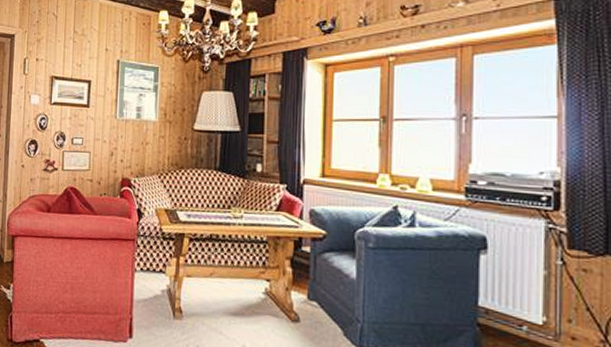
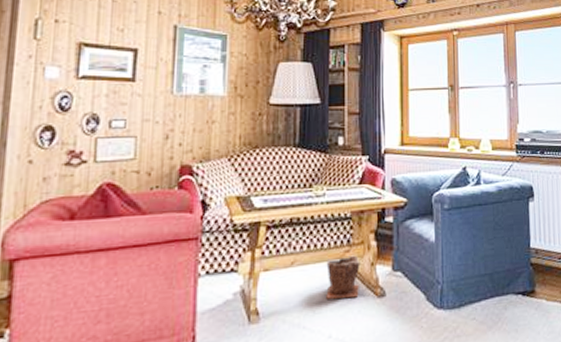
plant pot: none [241,276,275,317] -> present [326,255,360,299]

